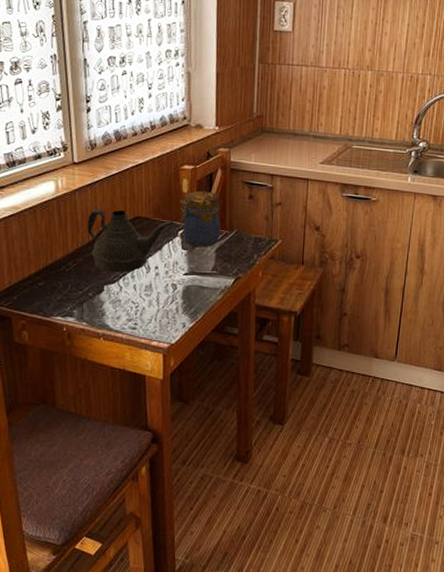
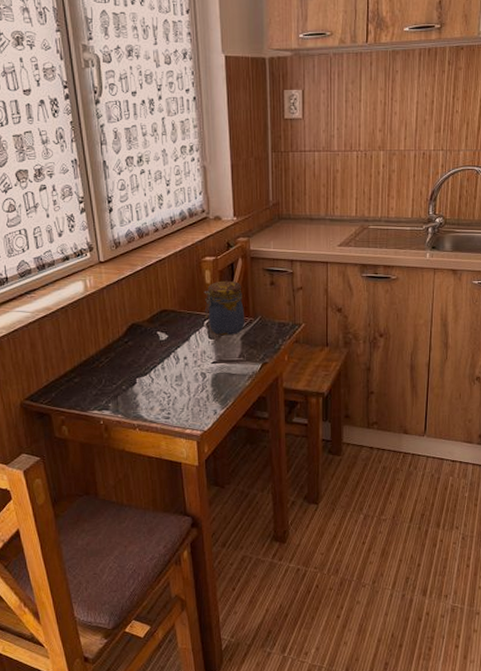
teapot: present [87,209,174,273] -> none [116,305,199,365]

